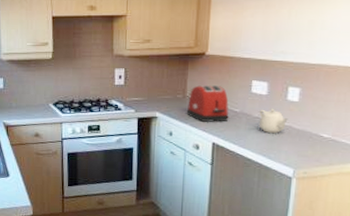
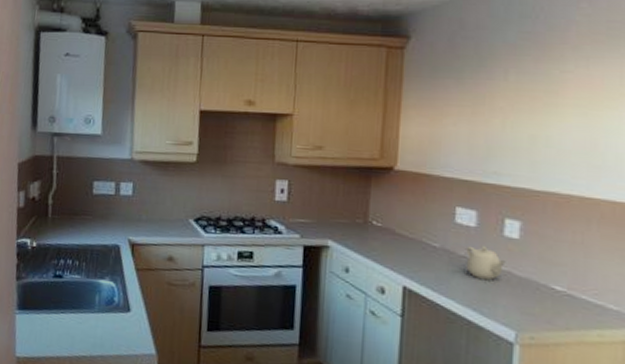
toaster: present [186,85,229,122] -> none [368,208,425,259]

